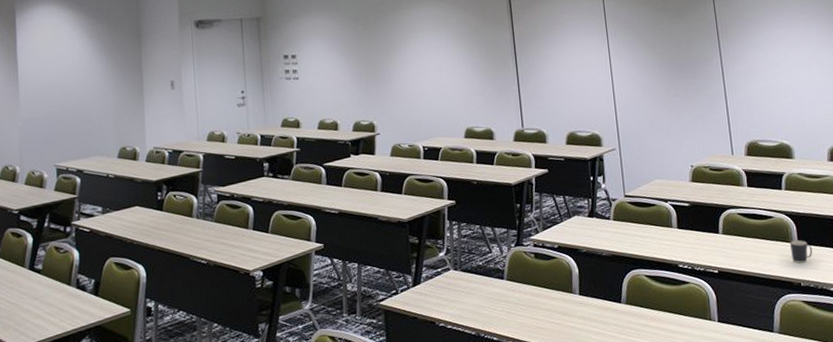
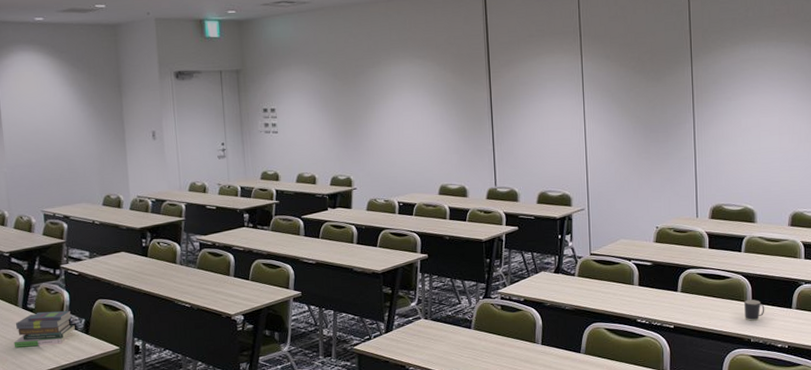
books: none [18,271,84,313] -> present [13,311,75,348]

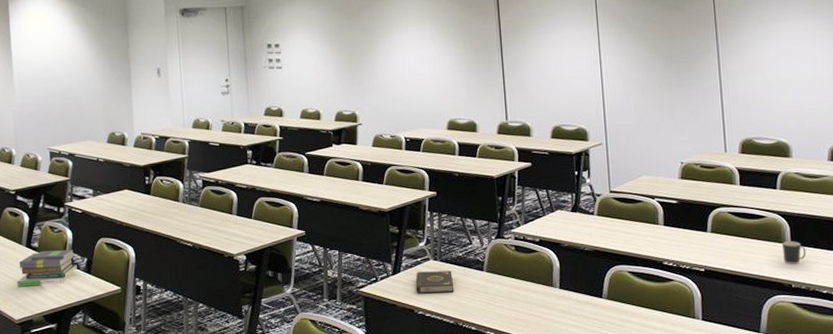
book: none [407,328,443,351] -> present [415,270,454,294]

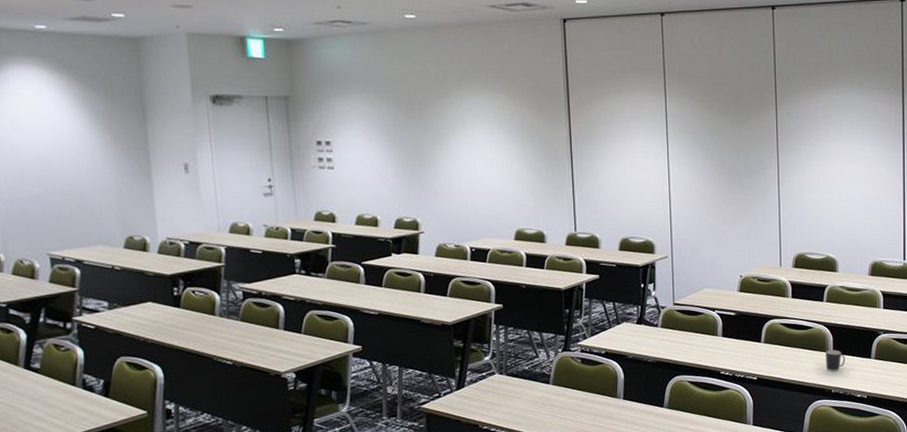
books: present [16,250,77,287] -> none [14,371,92,414]
book: present [415,270,454,294] -> none [480,384,519,409]

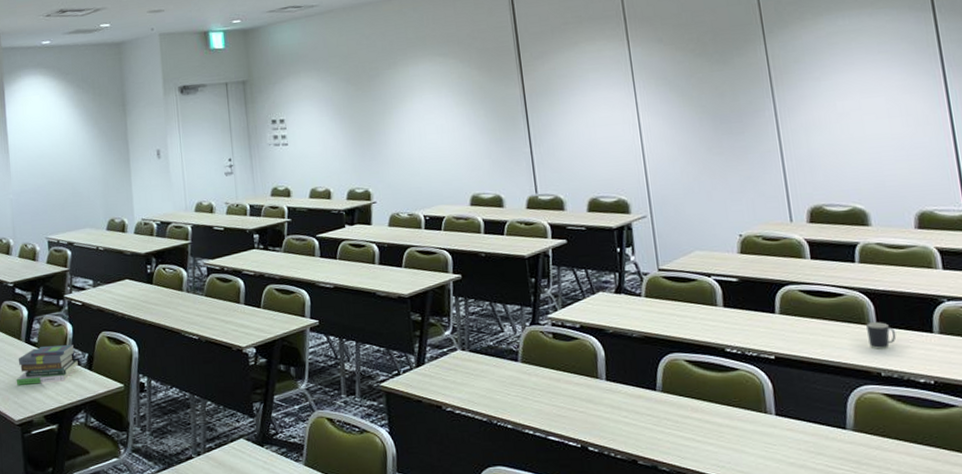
books: none [14,371,92,414] -> present [16,345,78,385]

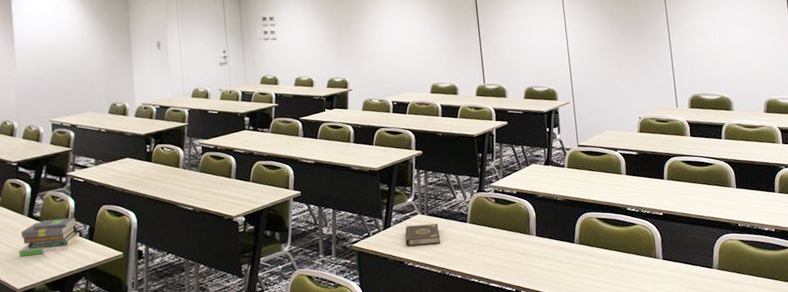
book: none [442,361,485,388] -> present [405,223,440,247]
mug: present [865,322,896,350] -> none [728,185,749,206]

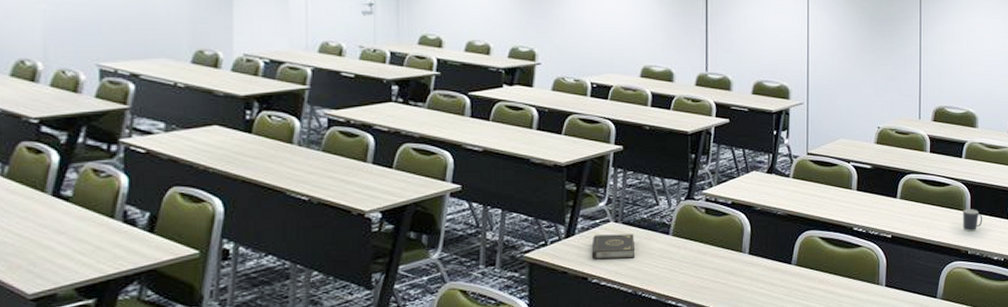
books: present [18,218,79,257] -> none [33,200,133,250]
mug: none [728,185,749,206] -> present [962,209,983,232]

